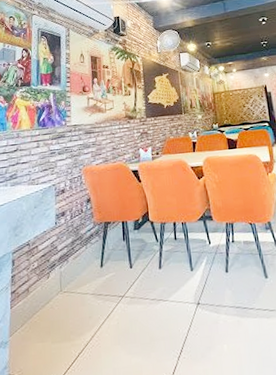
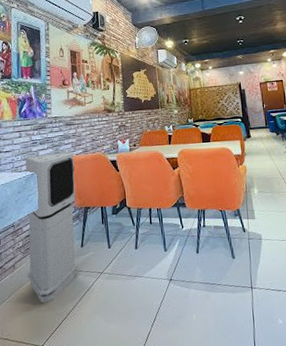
air purifier: none [41,161,97,333] -> present [25,151,78,303]

